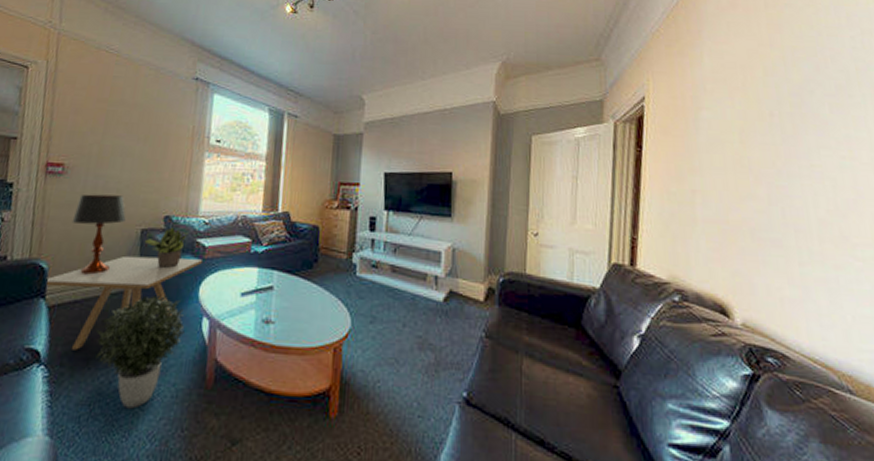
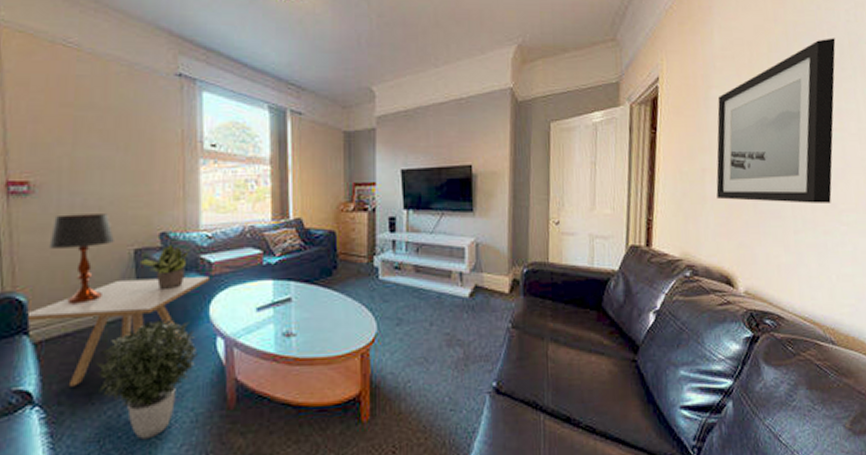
wall art: none [707,64,843,236] -> present [716,38,836,203]

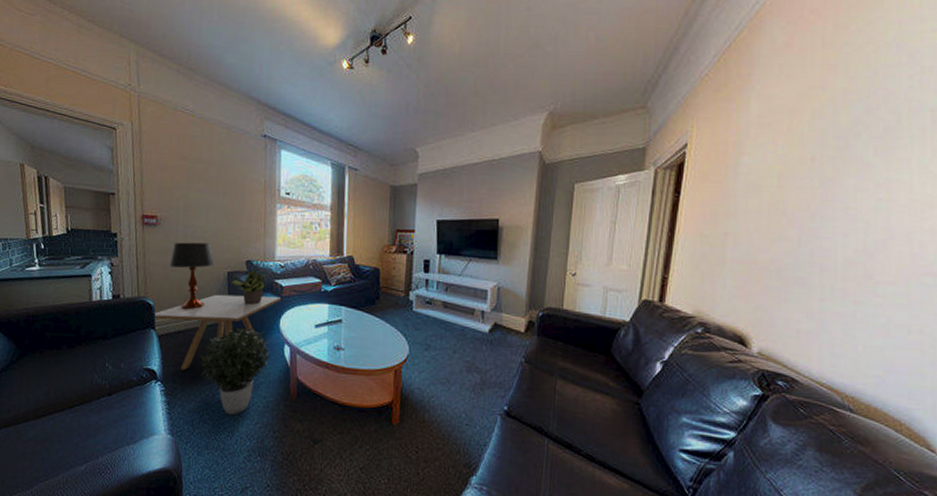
wall art: present [716,38,836,203] -> none [737,105,892,274]

